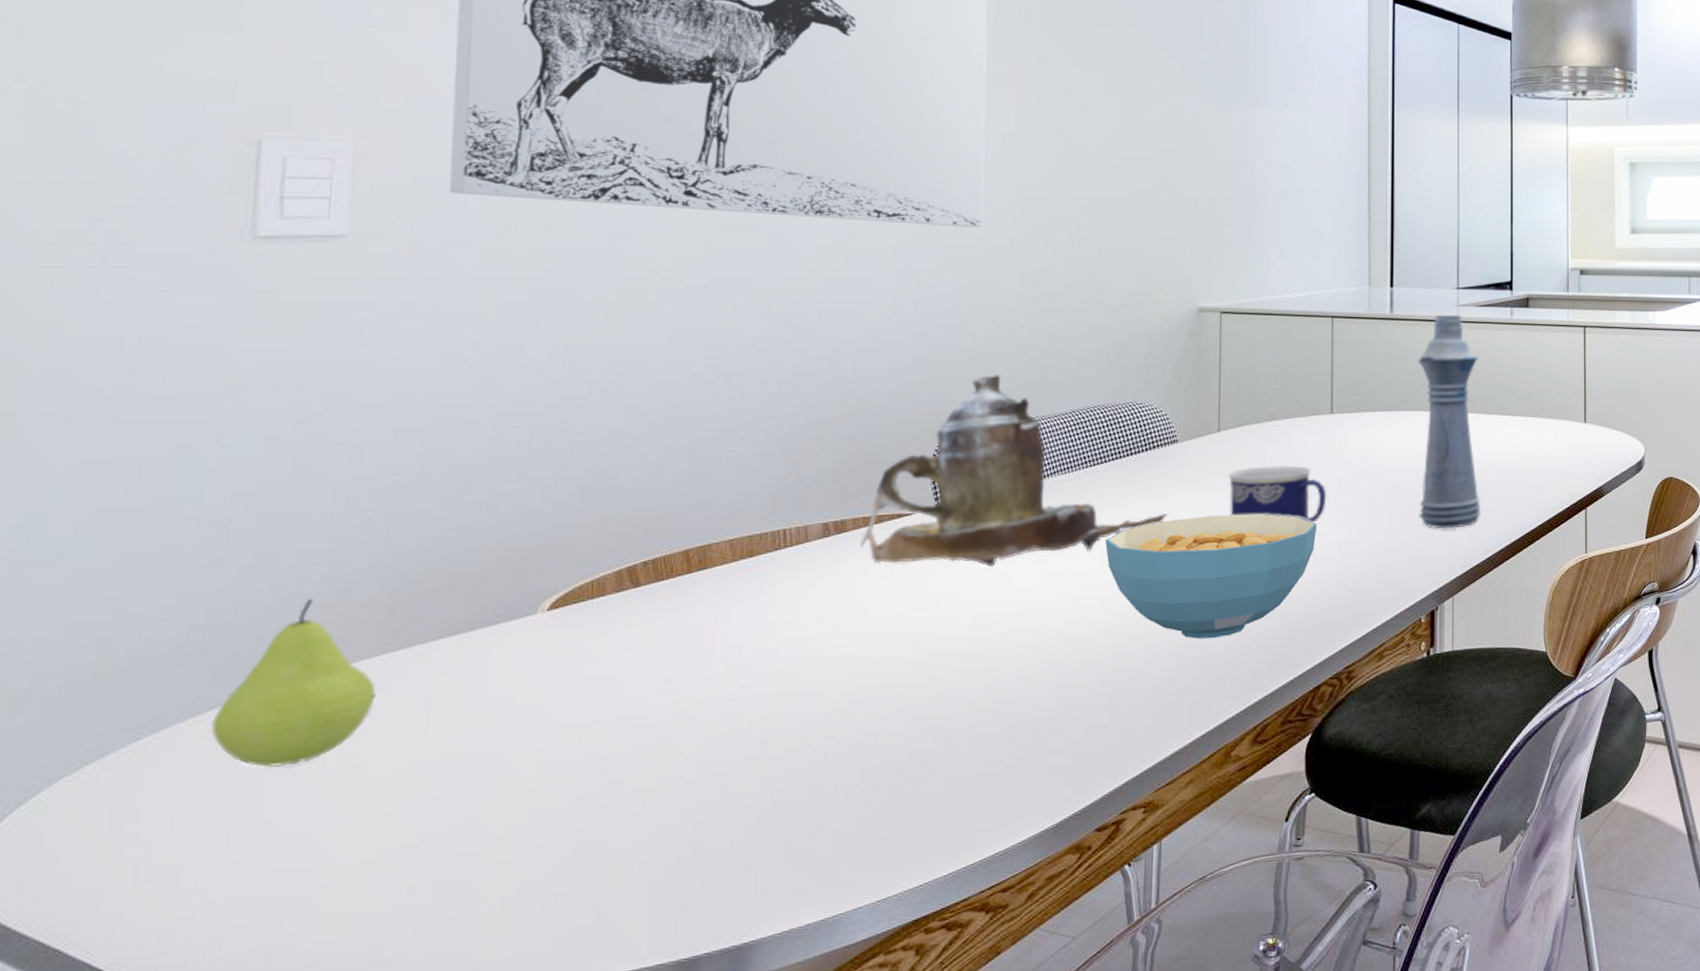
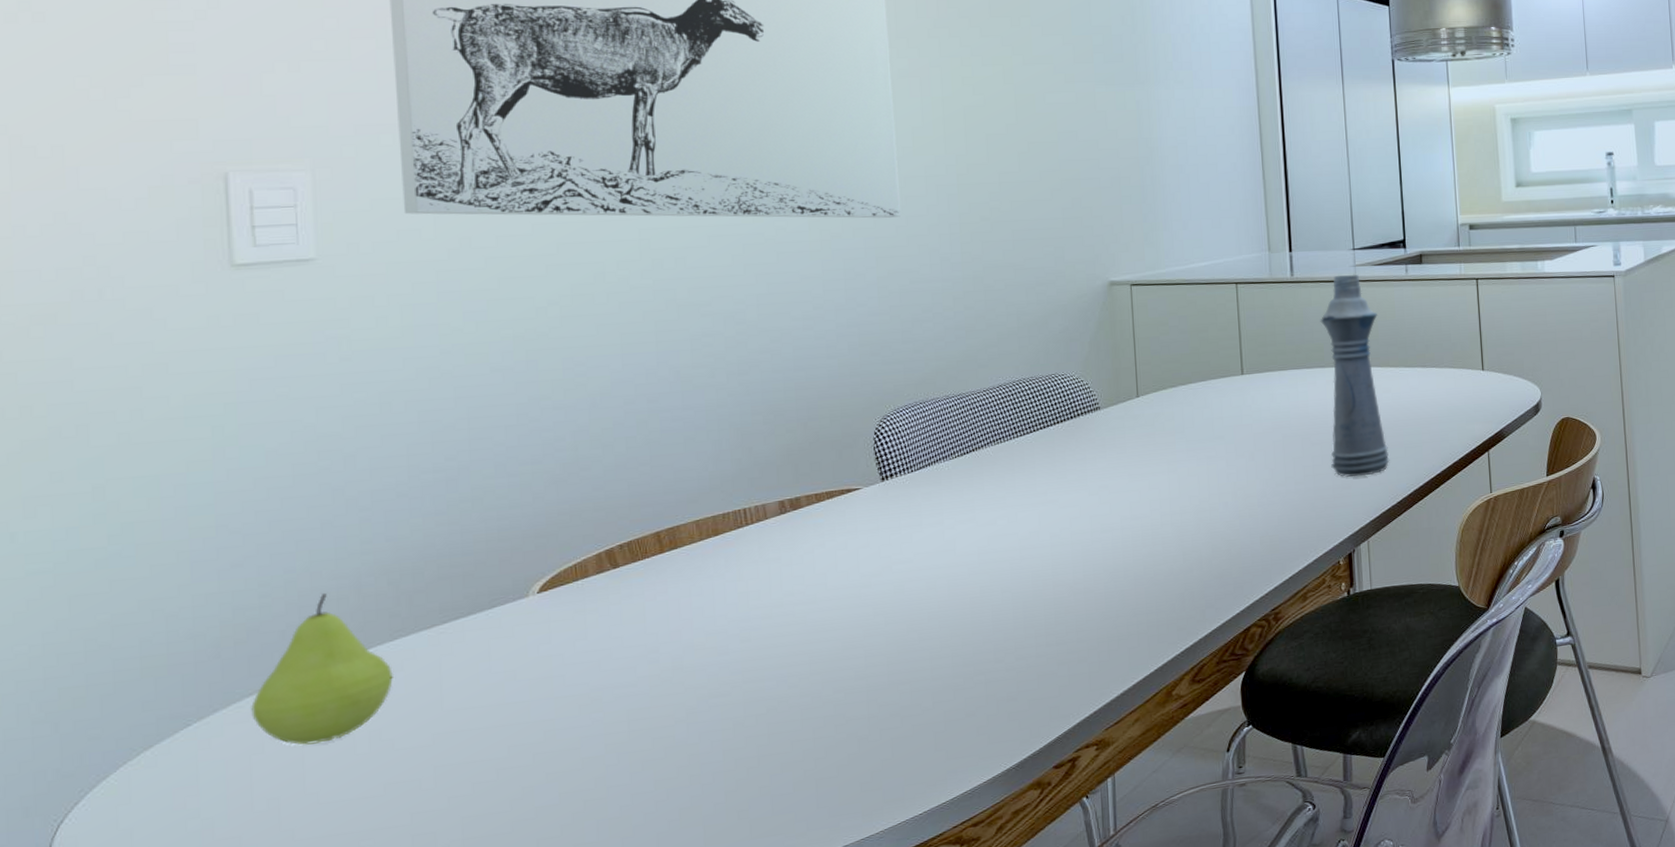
teapot: present [859,375,1168,568] -> none [814,355,1096,536]
cereal bowl: present [1105,513,1318,639] -> none [1040,471,1237,590]
cup: present [1228,465,1327,523] -> none [1149,424,1244,478]

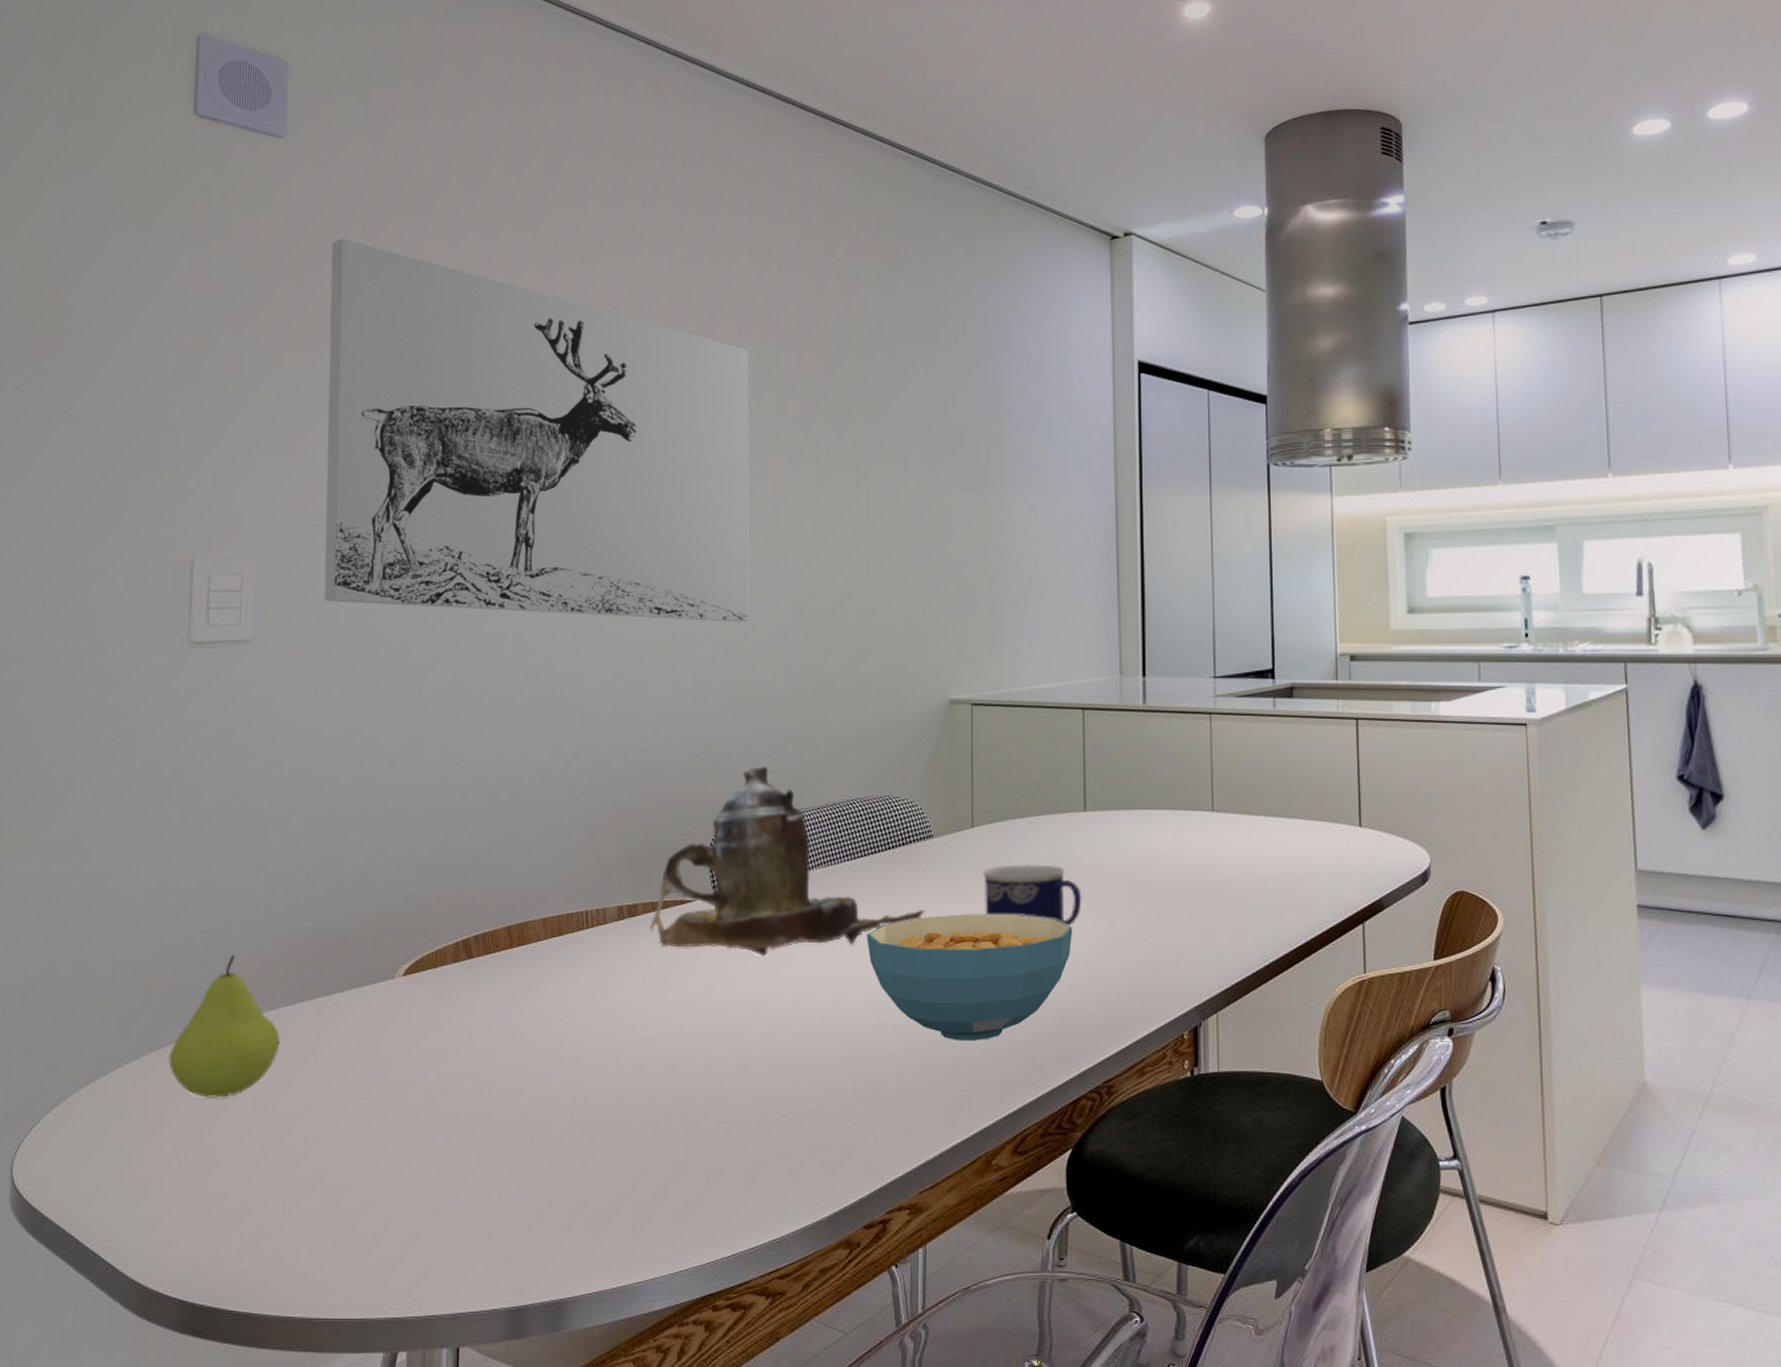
teapot: none [814,355,1096,536] -> present [649,766,925,957]
cereal bowl: none [1040,471,1237,590] -> present [867,914,1073,1040]
cup: none [1149,424,1244,478] -> present [982,864,1082,926]
bottle: present [1320,274,1390,477] -> none [1173,705,1246,939]

